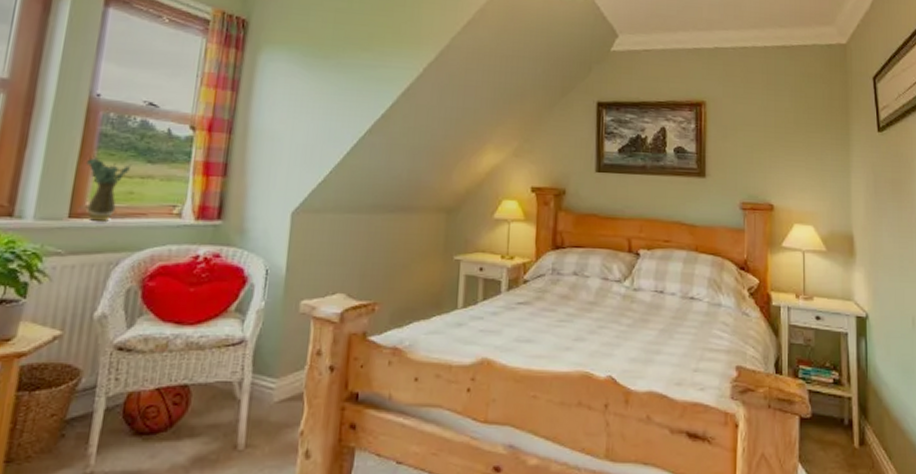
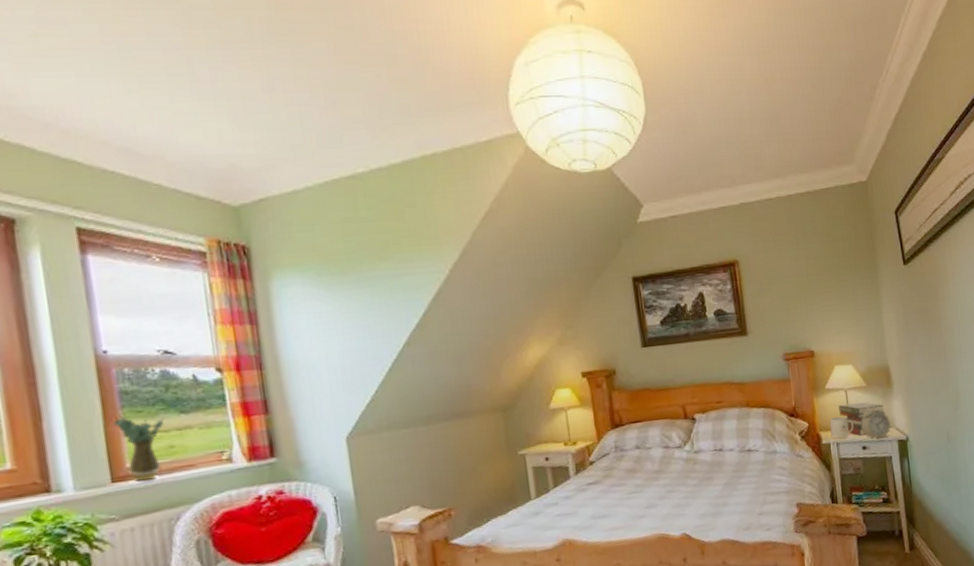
mug: none [782,279,809,304] -> present [829,417,854,440]
books: none [794,266,844,305] -> present [839,402,884,436]
alarm clock: none [817,273,849,310] -> present [861,404,891,439]

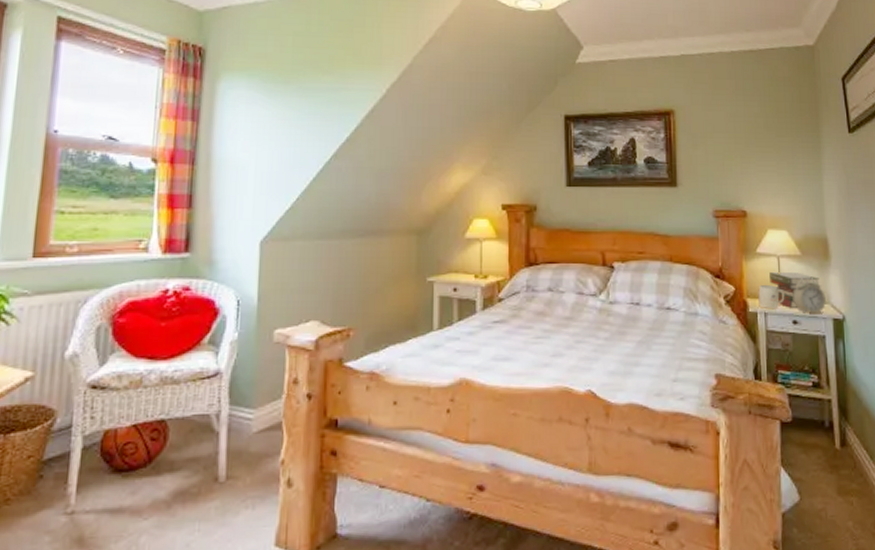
vase: present [112,414,165,482] -> none [46,192,95,259]

